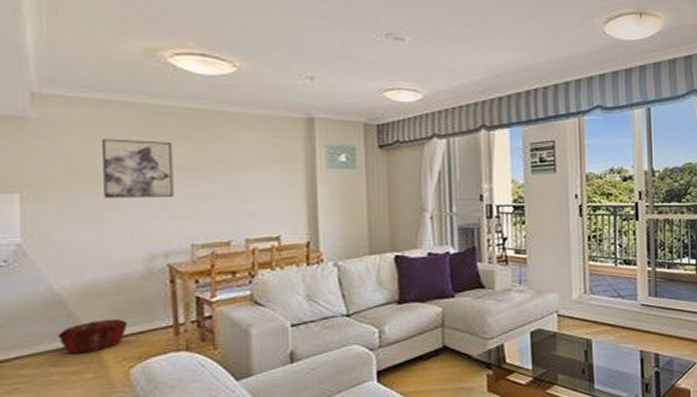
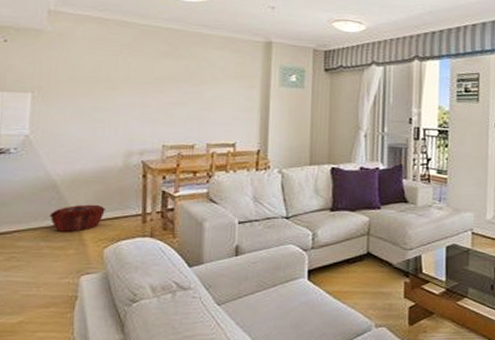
wall art: present [103,138,174,199] -> none [97,51,155,103]

